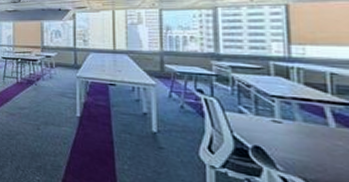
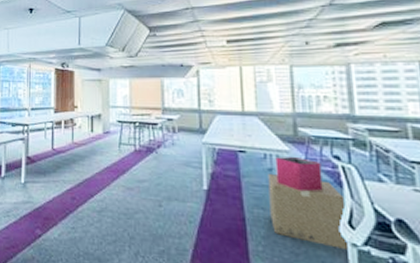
cardboard box: none [135,103,206,170] -> present [268,173,347,249]
storage bin: none [142,89,186,120] -> present [275,157,323,192]

